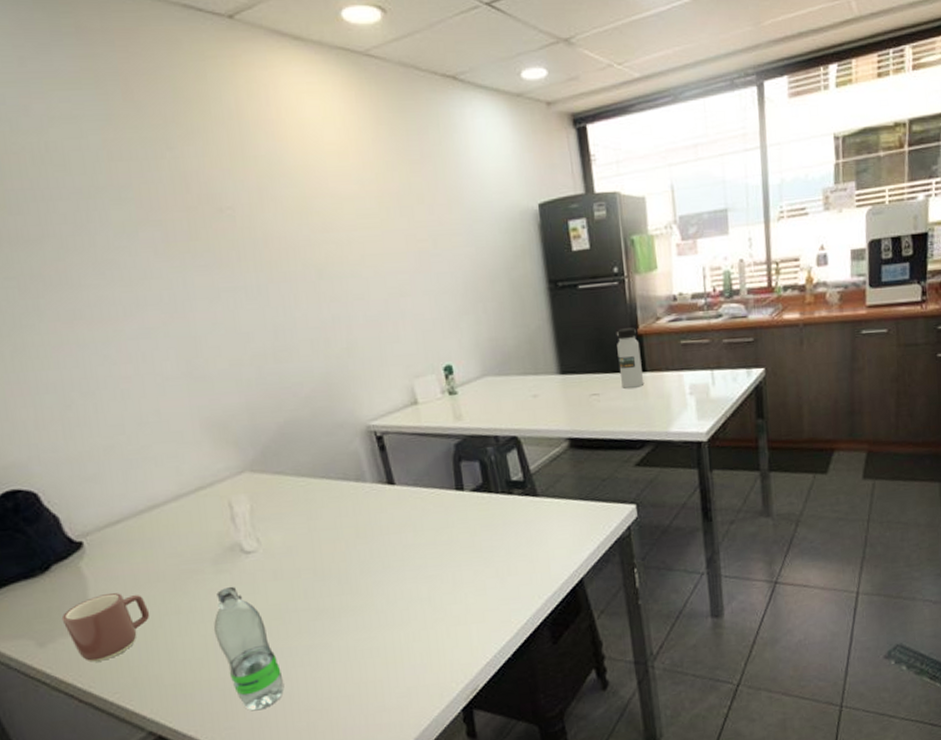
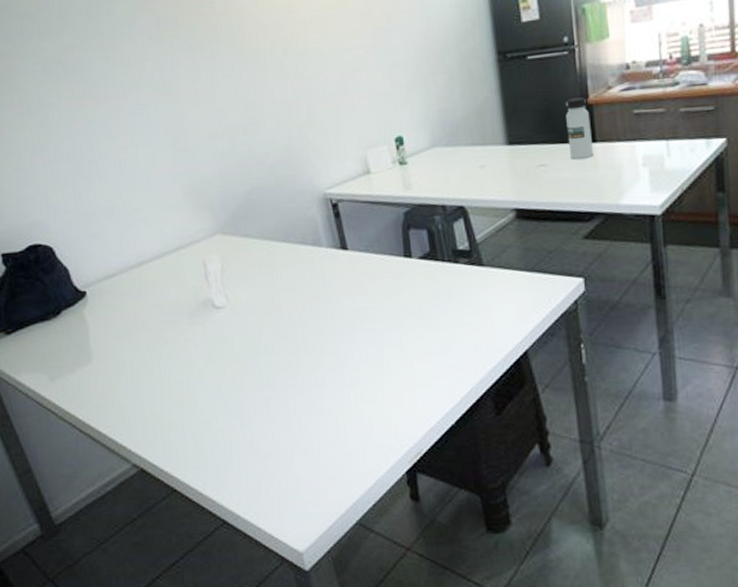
mug: present [61,592,150,662] -> none [68,337,137,398]
bottle: present [213,586,285,711] -> none [188,338,246,454]

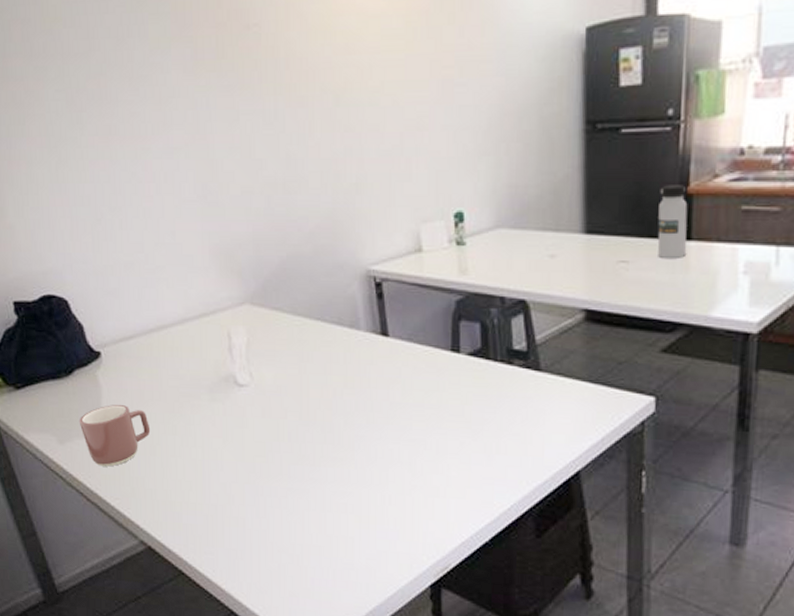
mug: none [68,337,137,398] -> present [79,404,151,467]

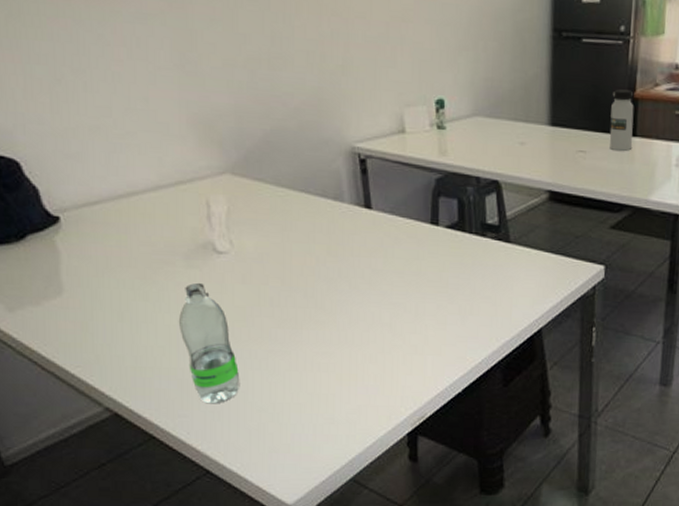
mug: present [79,404,151,467] -> none [32,270,118,334]
bottle: none [203,416,261,542] -> present [178,282,240,404]

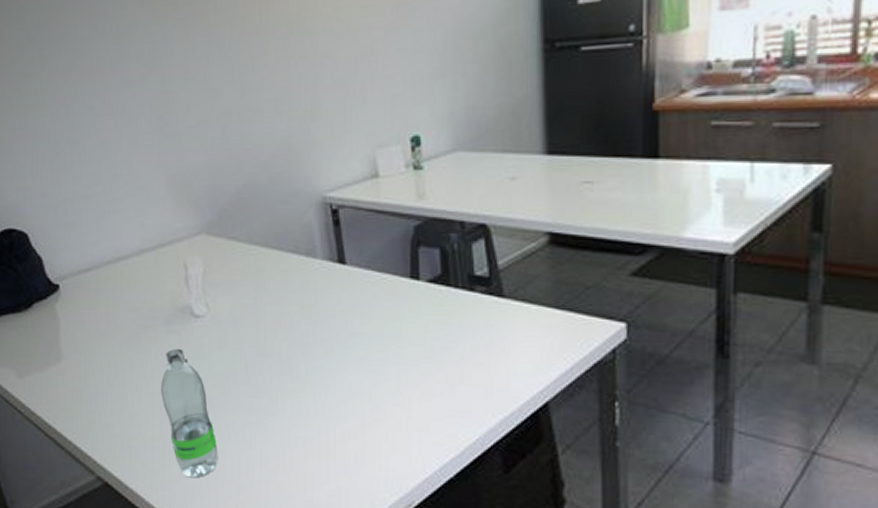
water bottle: present [609,89,634,152] -> none [623,102,655,179]

